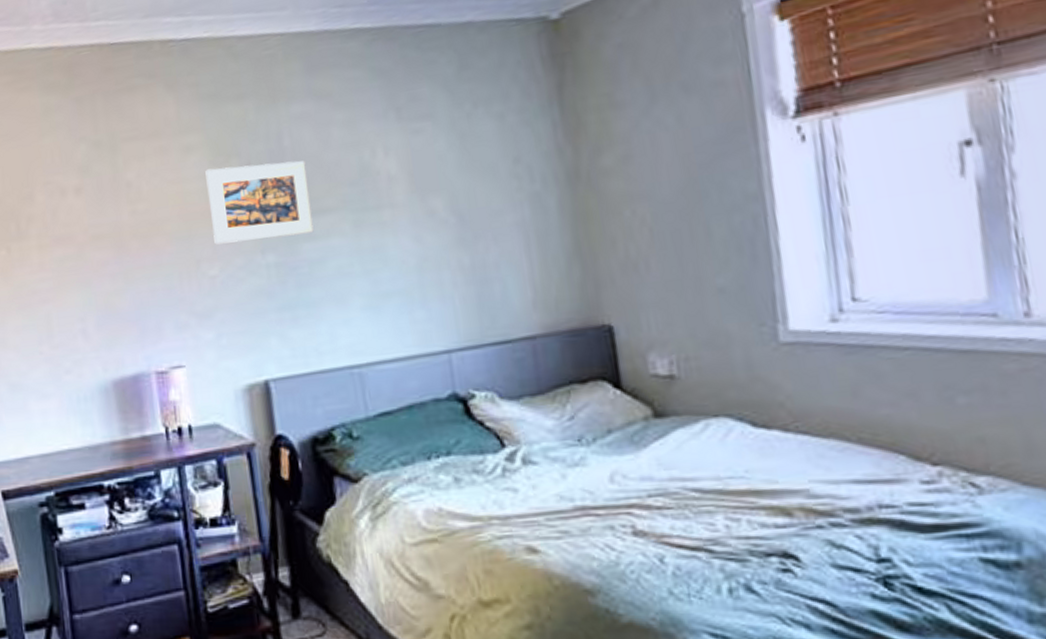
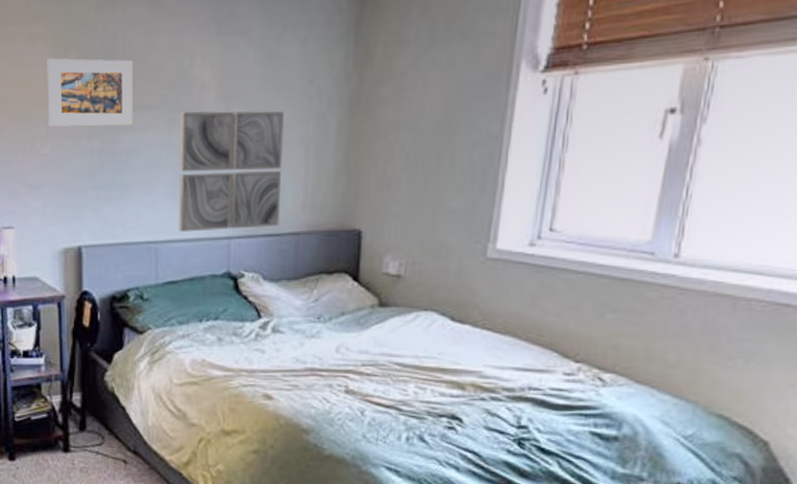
wall art: none [367,196,508,351] -> present [178,110,285,233]

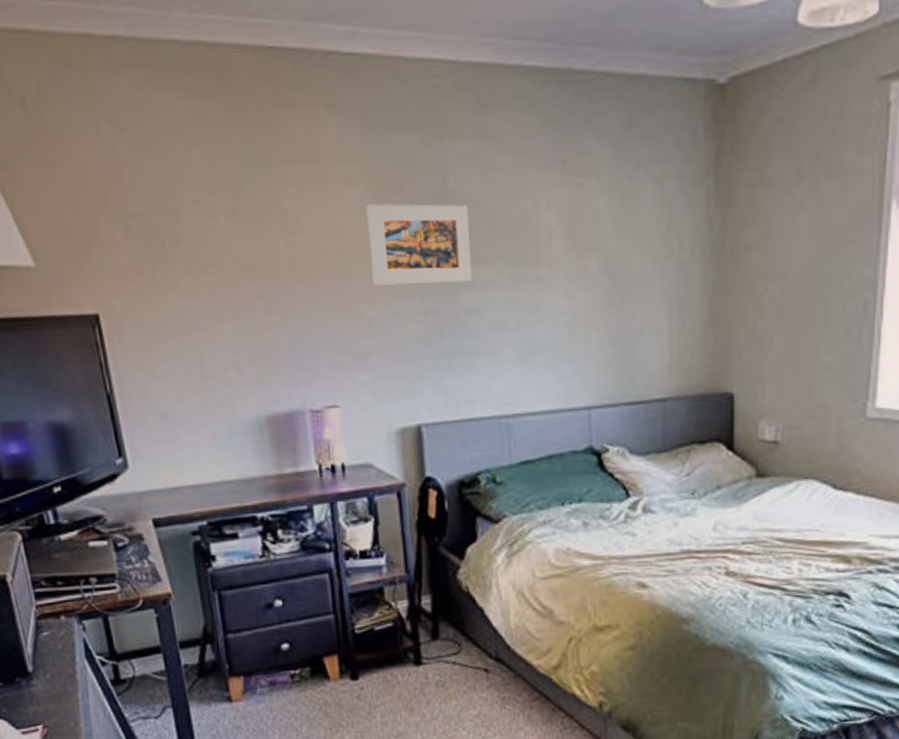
wall art: present [178,110,285,233] -> none [525,260,645,404]

